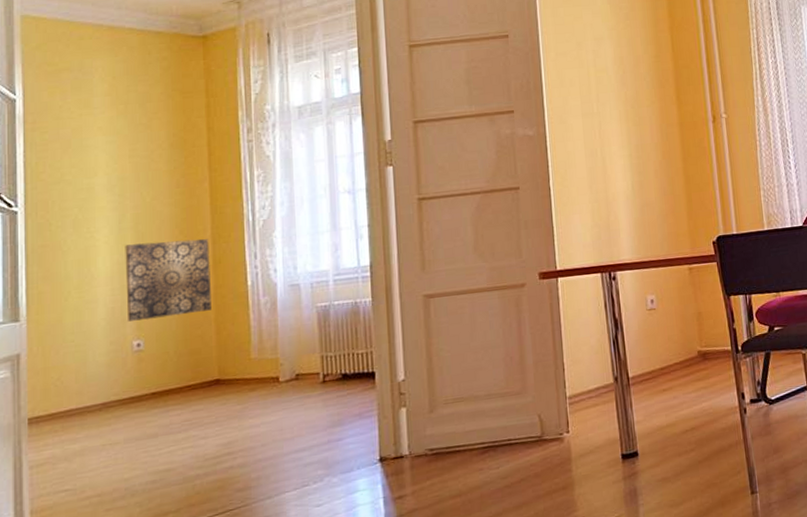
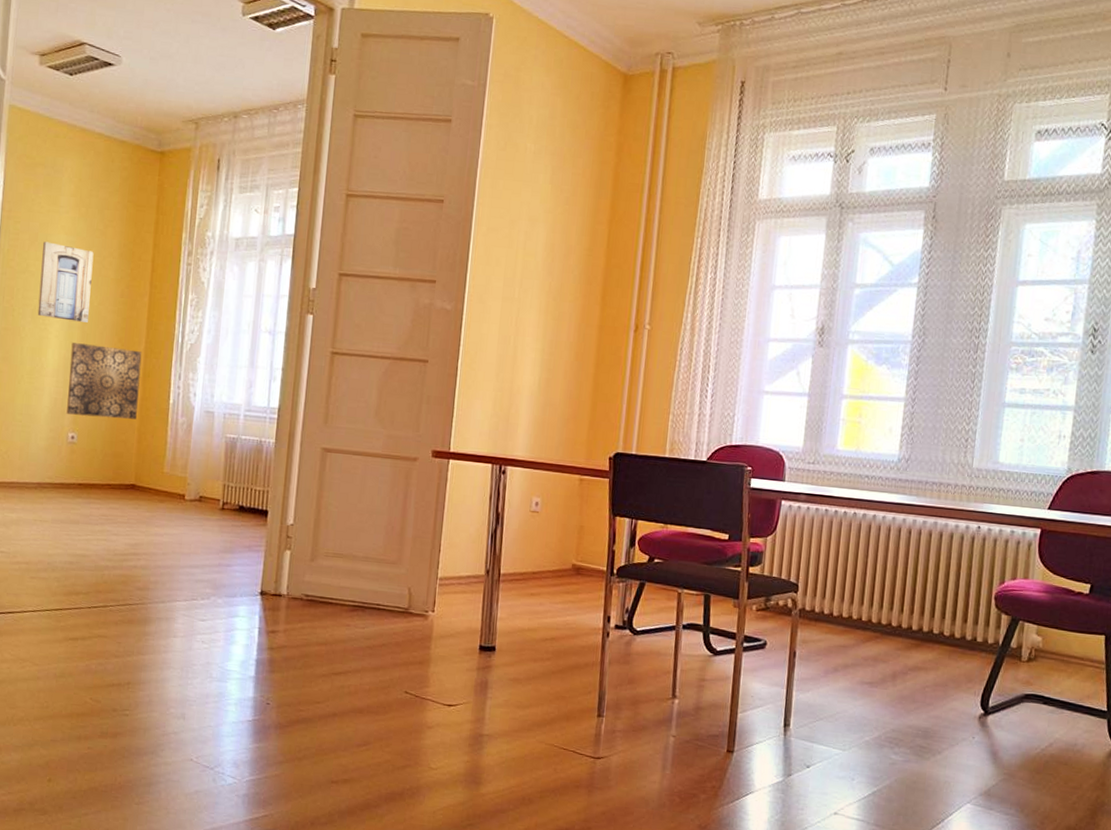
wall art: none [77,146,143,225] -> present [37,241,94,323]

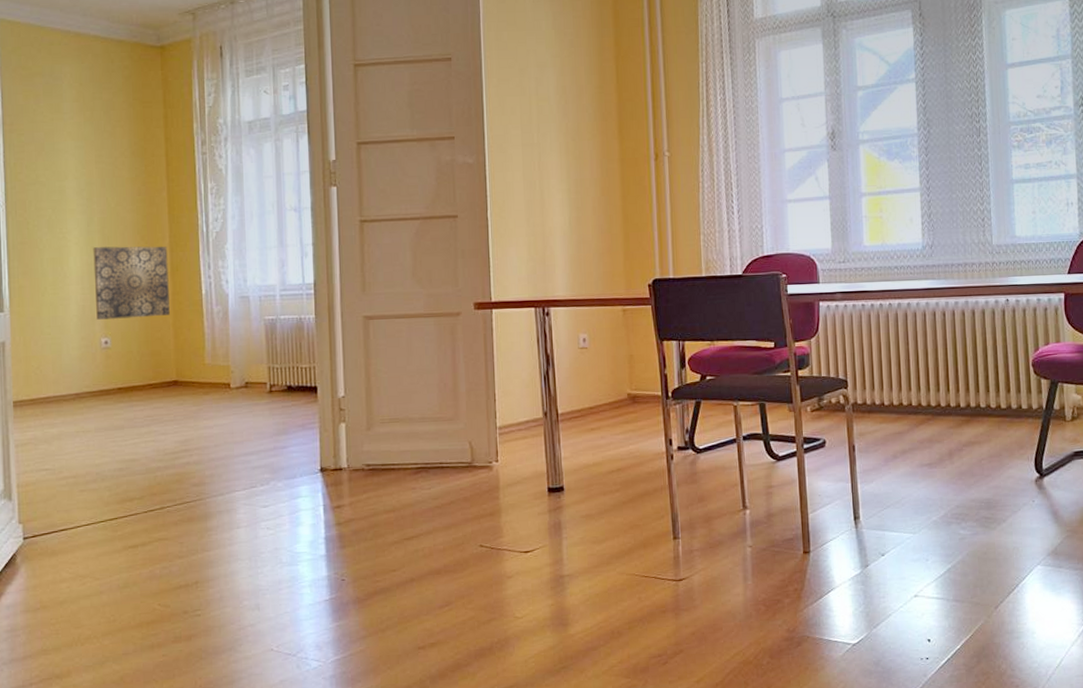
wall art: present [37,241,94,323] -> none [50,150,108,226]

